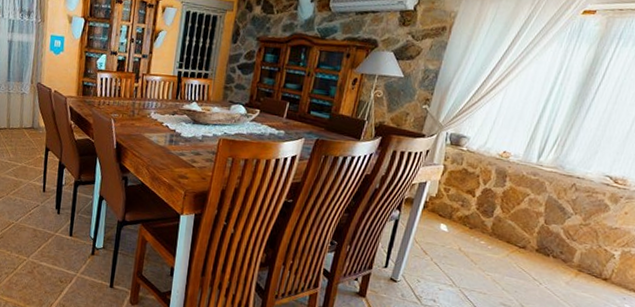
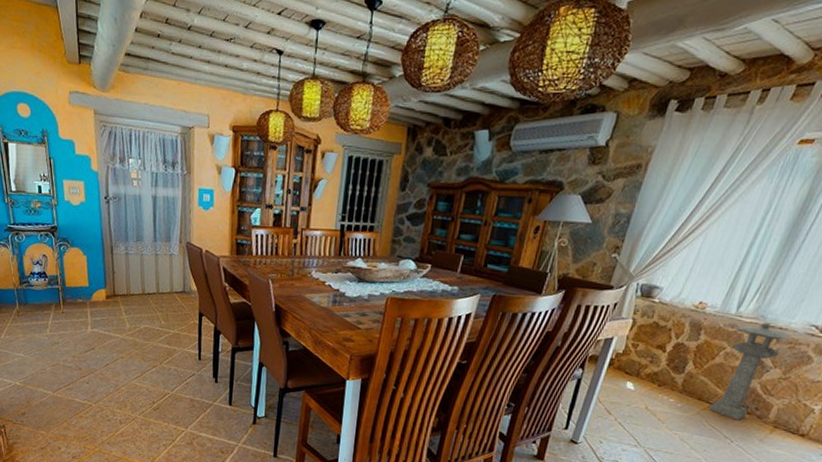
lantern: none [517,171,589,264] -> present [709,322,792,421]

